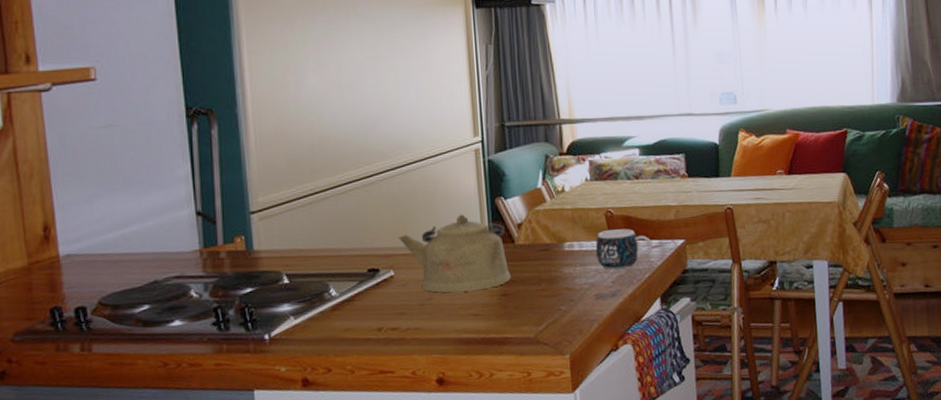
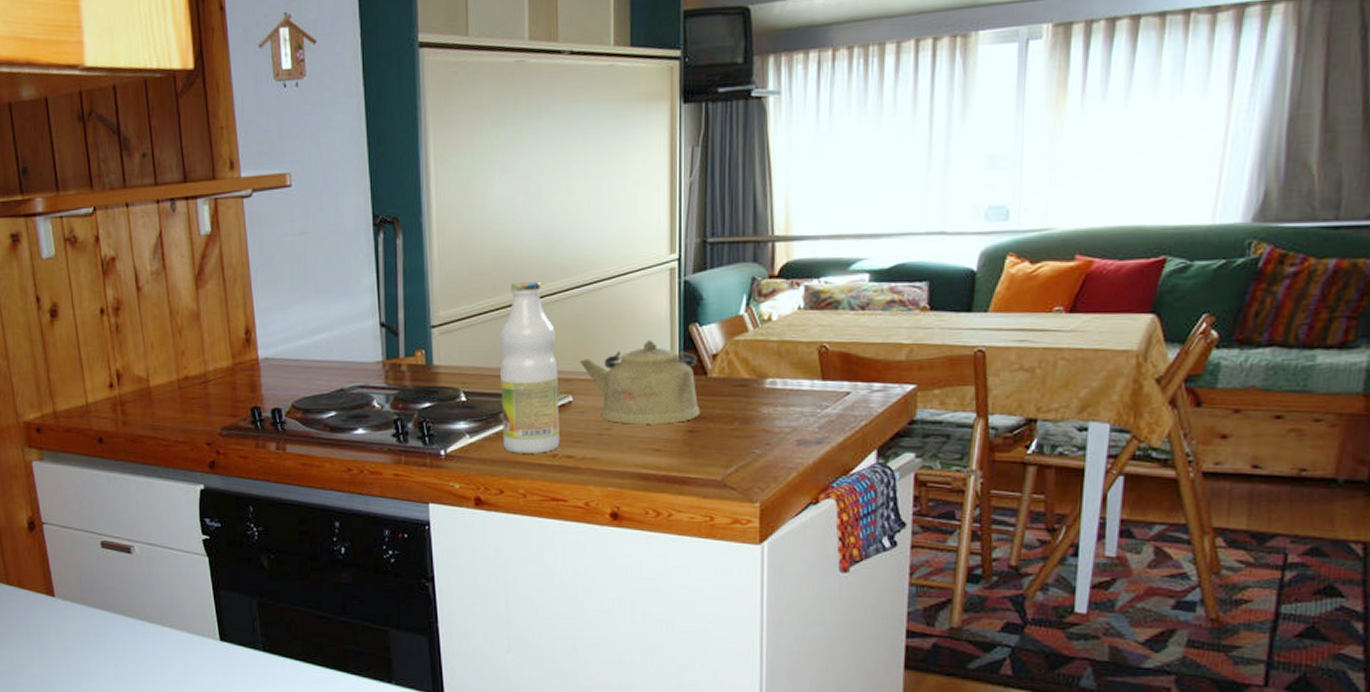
bottle: none [320,165,384,331] -> present [500,281,560,453]
mug: present [595,229,653,270] -> none [802,368,874,413]

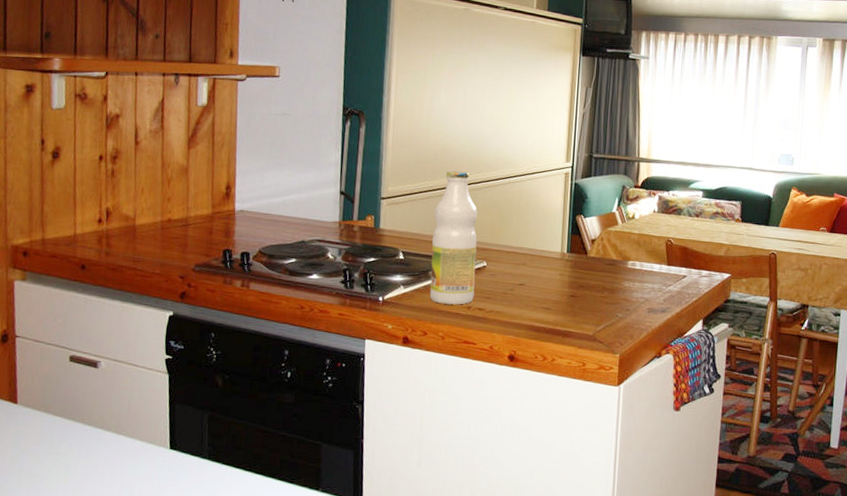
kettle: present [580,340,701,425] -> none [494,224,581,289]

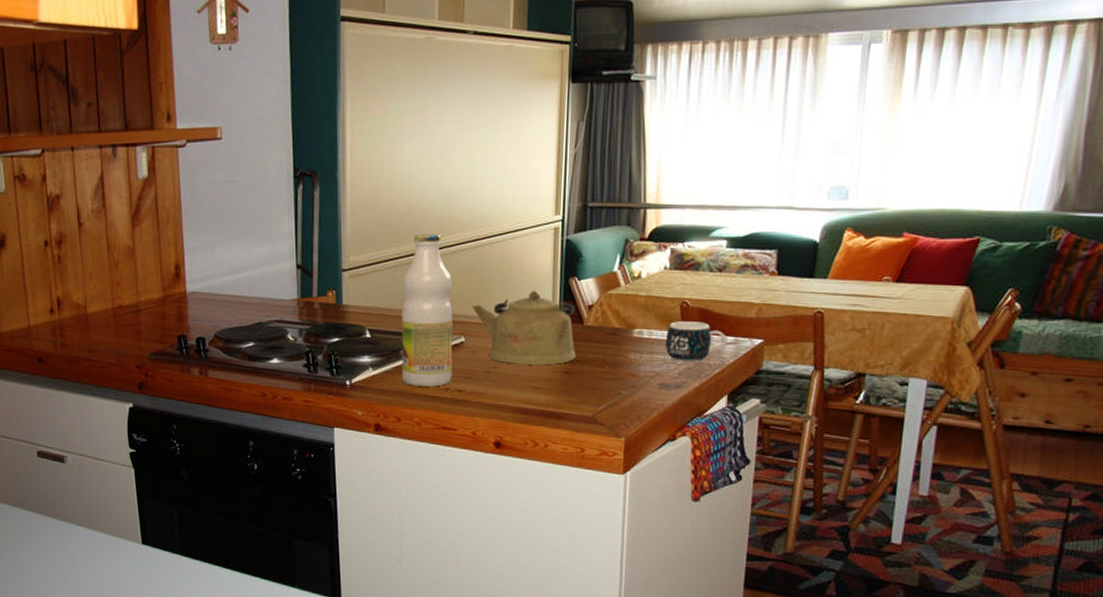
kettle: none [494,224,581,289] -> present [472,290,577,365]
mug: none [653,256,703,291] -> present [665,321,727,361]

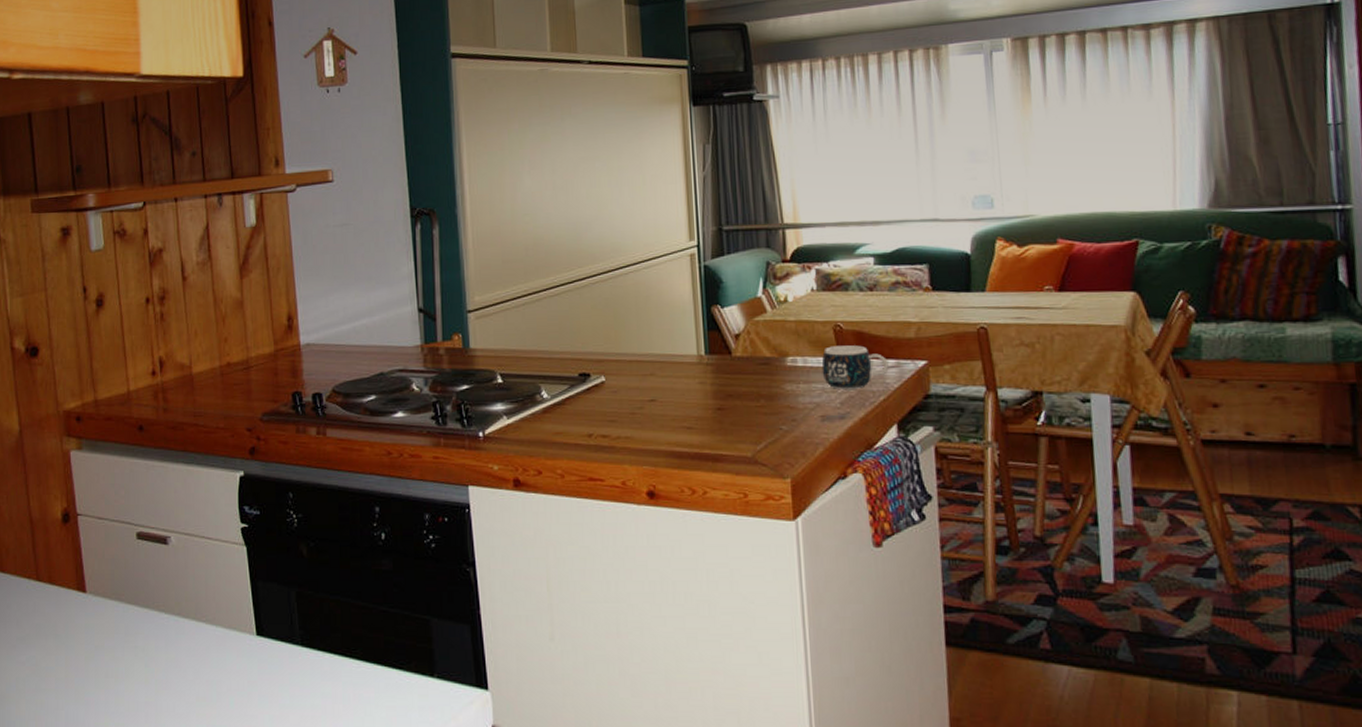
bottle: present [401,234,453,387] -> none [533,267,595,434]
kettle: present [472,290,577,365] -> none [610,321,728,403]

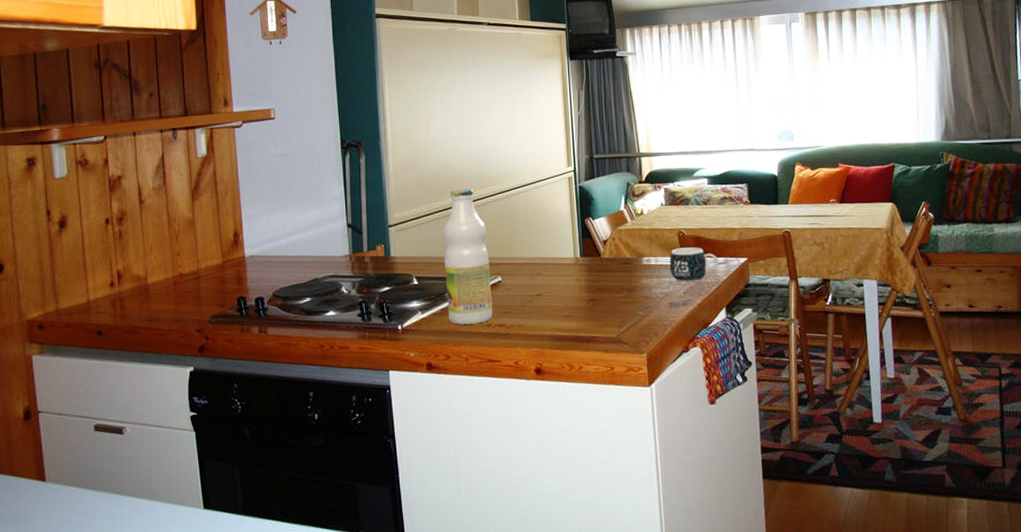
bottle: none [533,267,595,434] -> present [443,189,493,325]

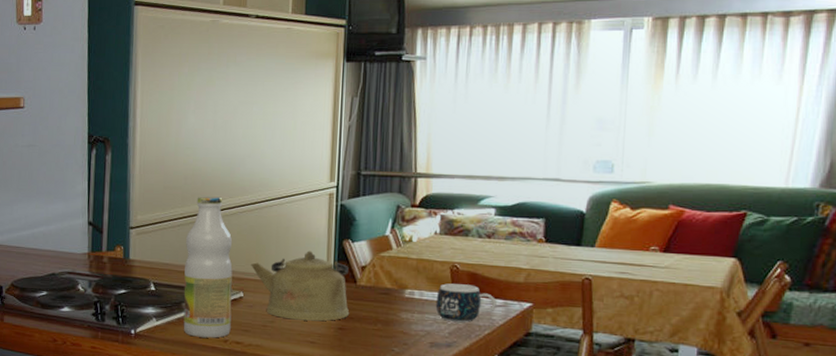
kettle: none [506,231,598,297] -> present [251,250,350,321]

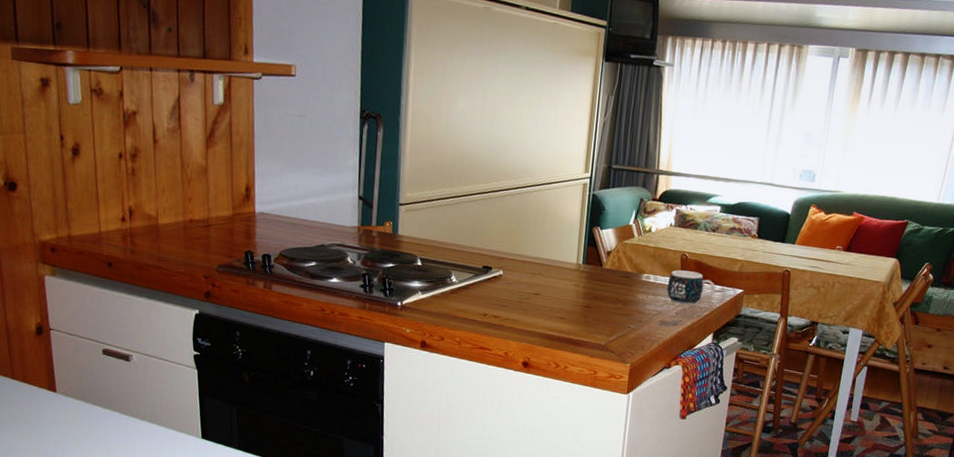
bottle: present [183,196,233,338] -> none [447,178,495,312]
kettle: present [251,250,350,321] -> none [511,235,596,300]

